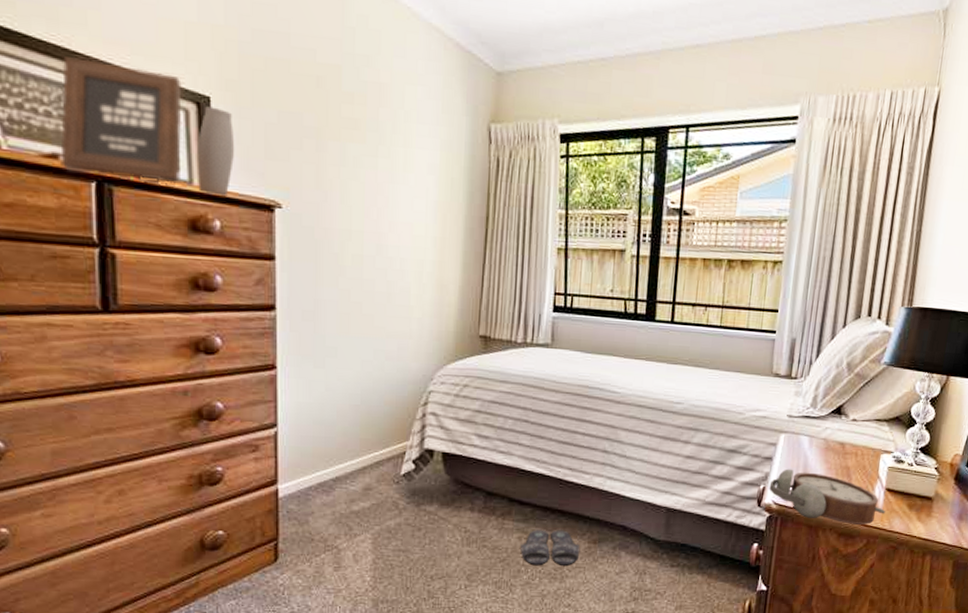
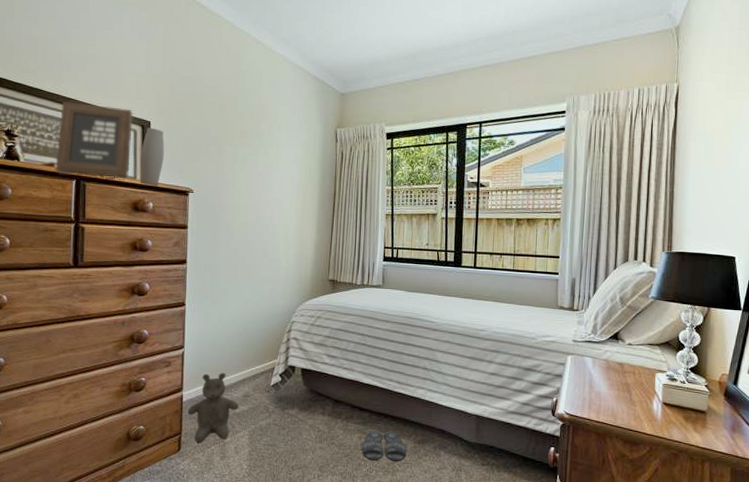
teddy bear: none [285,459,357,550] -> present [187,372,238,443]
alarm clock: present [769,469,886,526] -> none [561,384,664,435]

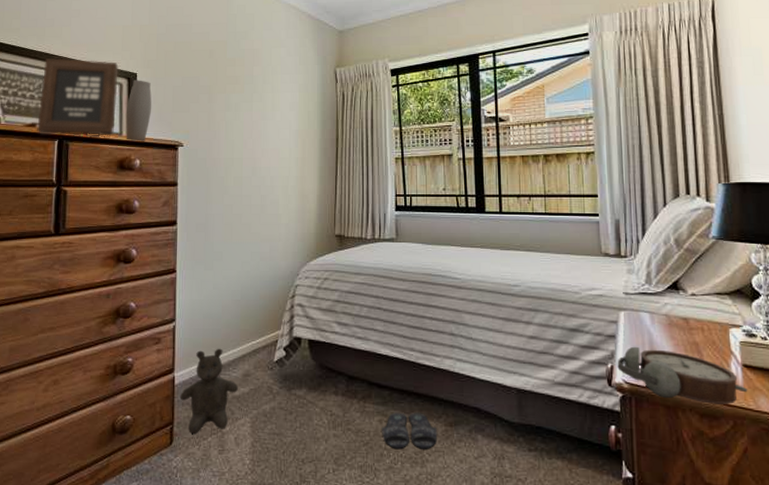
alarm clock: none [561,384,664,435] -> present [617,346,748,406]

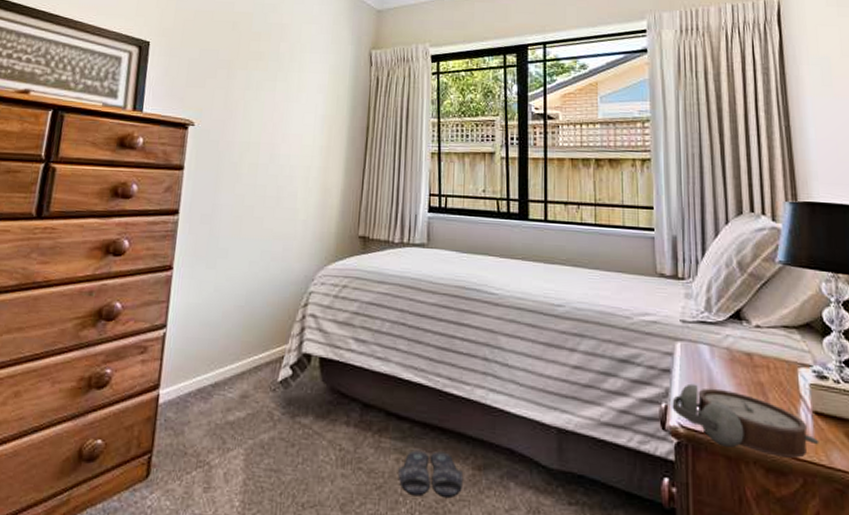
picture frame: present [37,58,119,135] -> none [29,19,130,108]
vase: present [126,80,152,141] -> none [130,49,165,117]
teddy bear: present [180,348,238,434] -> none [163,362,233,466]

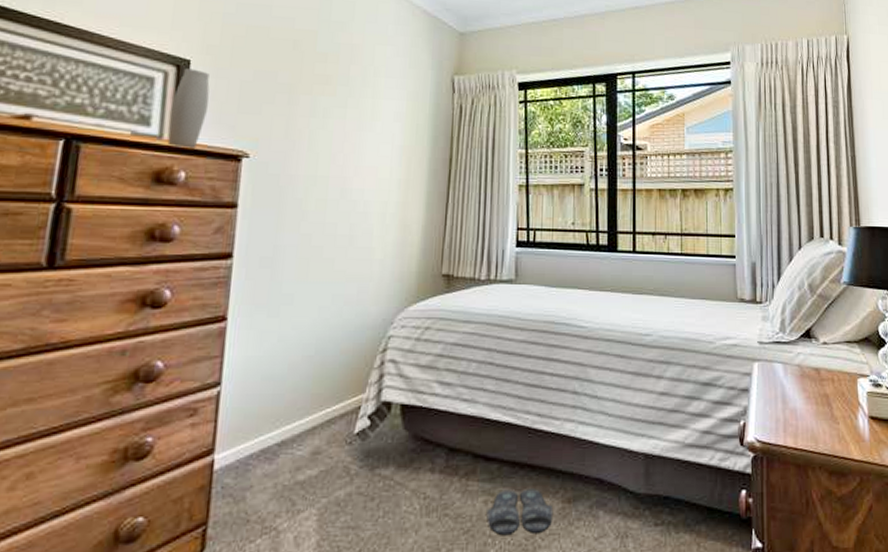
vase: none [130,49,165,117] -> present [167,68,210,148]
alarm clock: present [672,383,819,460] -> none [749,400,874,461]

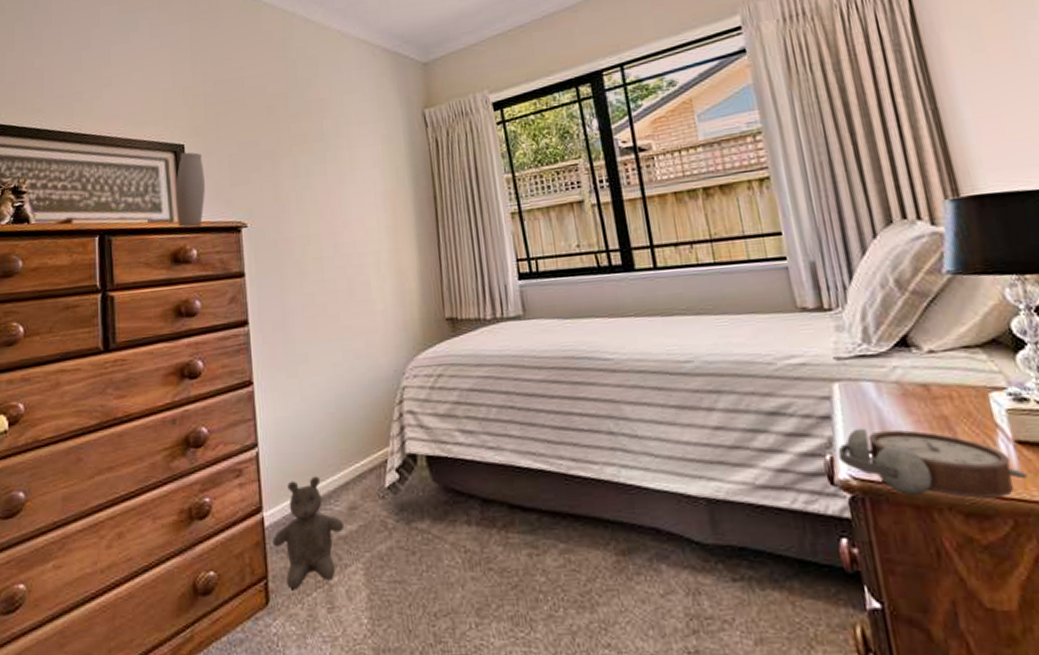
teddy bear: none [219,419,303,535] -> present [272,476,344,589]
slippers: present [487,489,552,536] -> none [533,540,608,592]
alarm clock: none [749,400,874,461] -> present [837,428,1028,499]

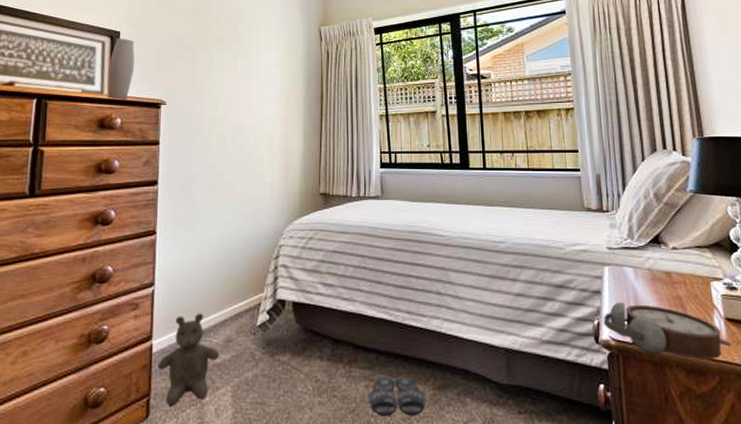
slippers: none [533,540,608,592] -> present [368,376,425,416]

